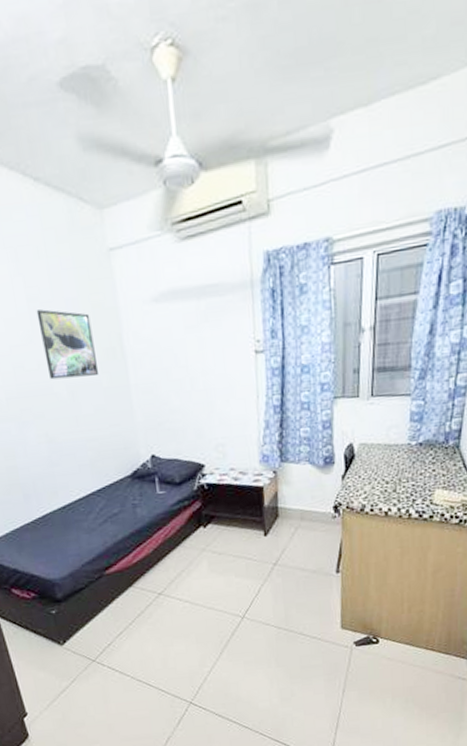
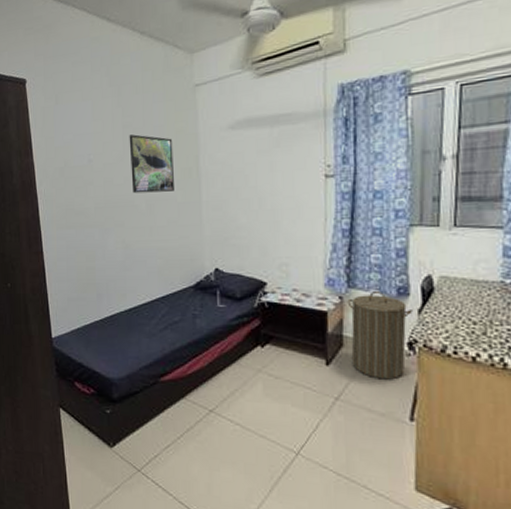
laundry hamper: none [280,463,337,542] -> present [347,292,412,380]

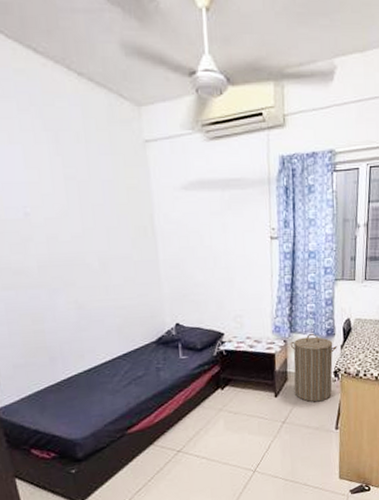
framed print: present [129,134,174,194] -> none [73,188,129,251]

